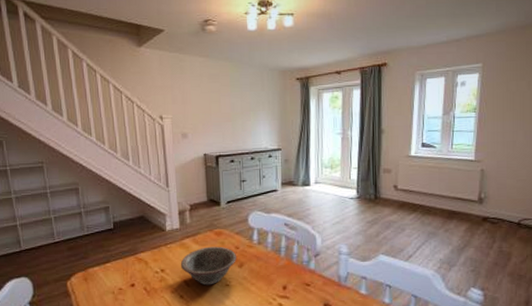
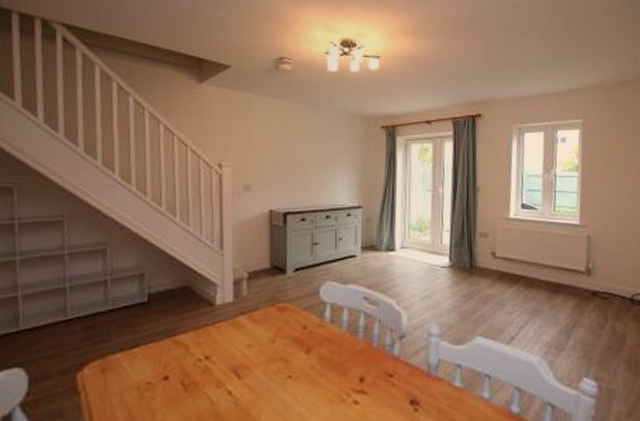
decorative bowl: present [180,246,236,286] -> none [231,325,303,378]

